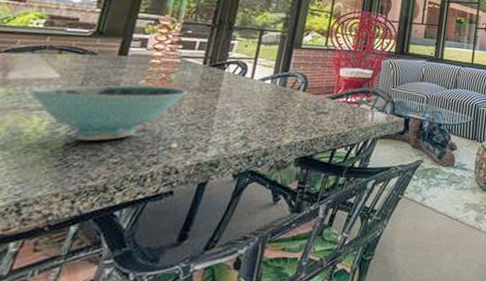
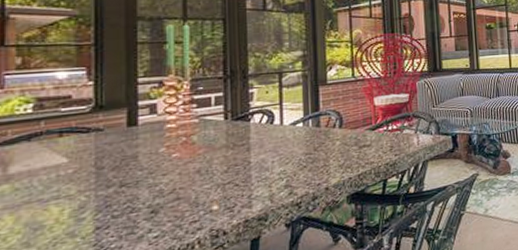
bowl: present [29,85,189,141] -> none [39,148,216,222]

